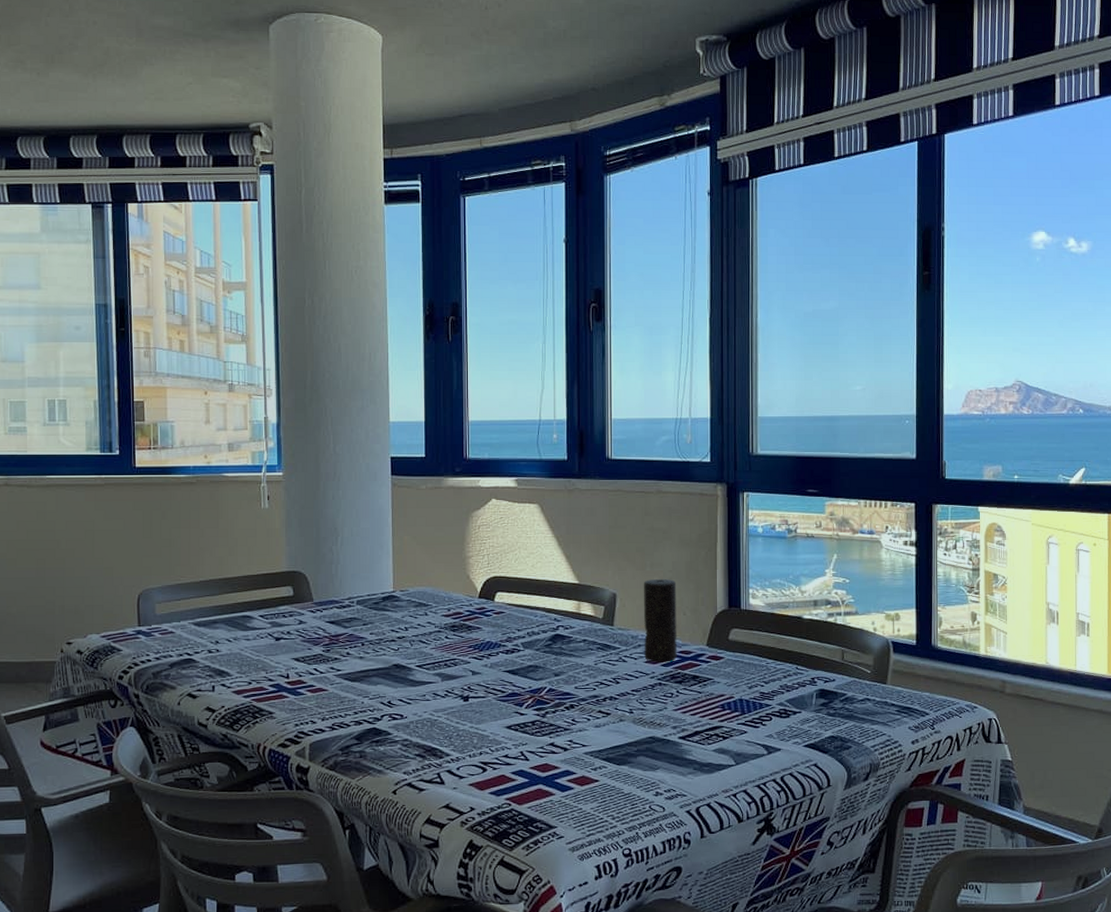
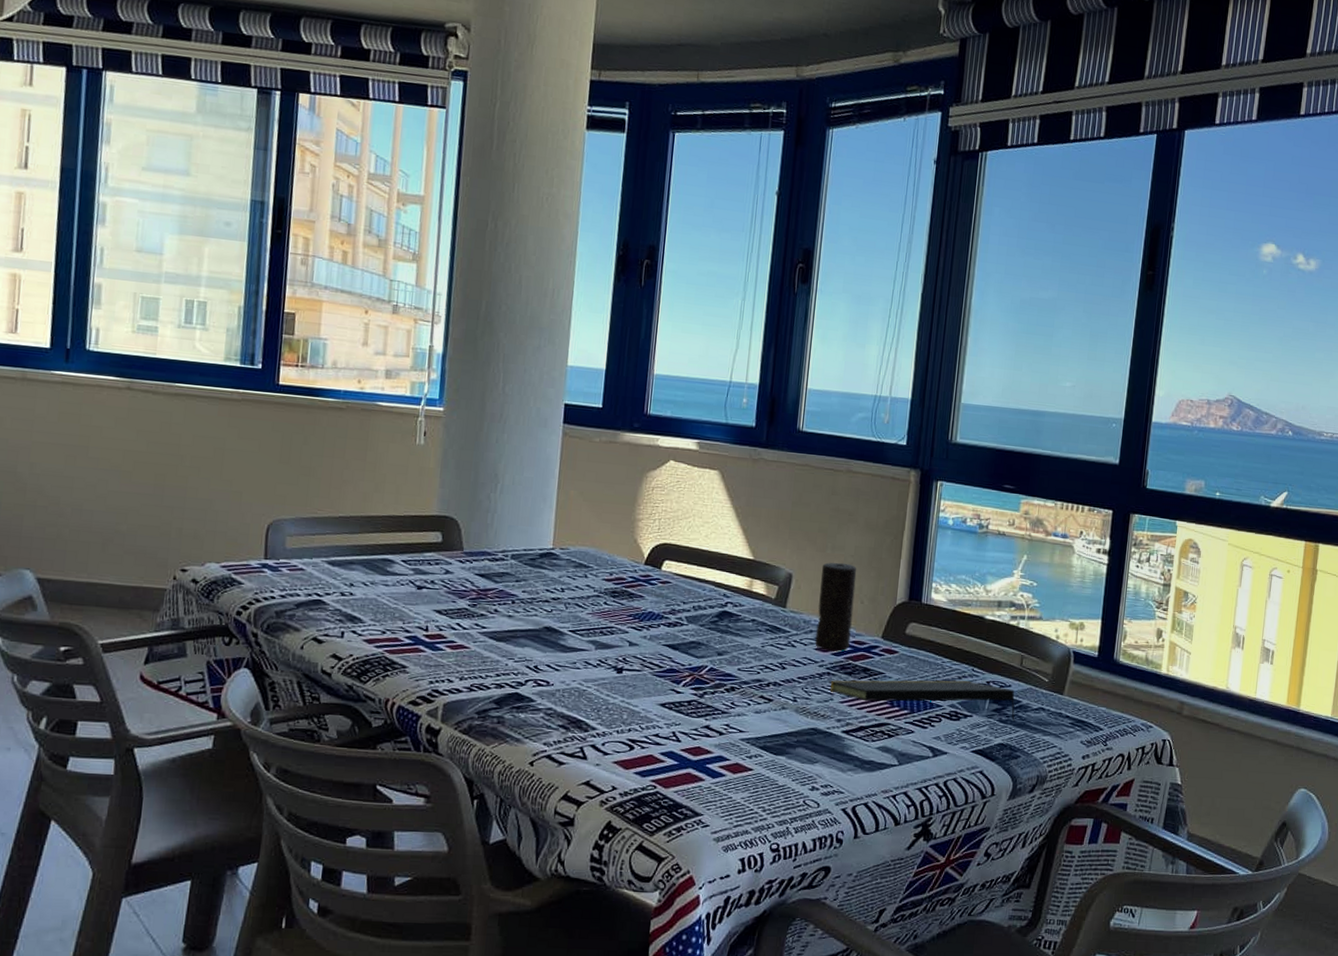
notepad: none [660,678,842,714] -> present [828,680,1015,721]

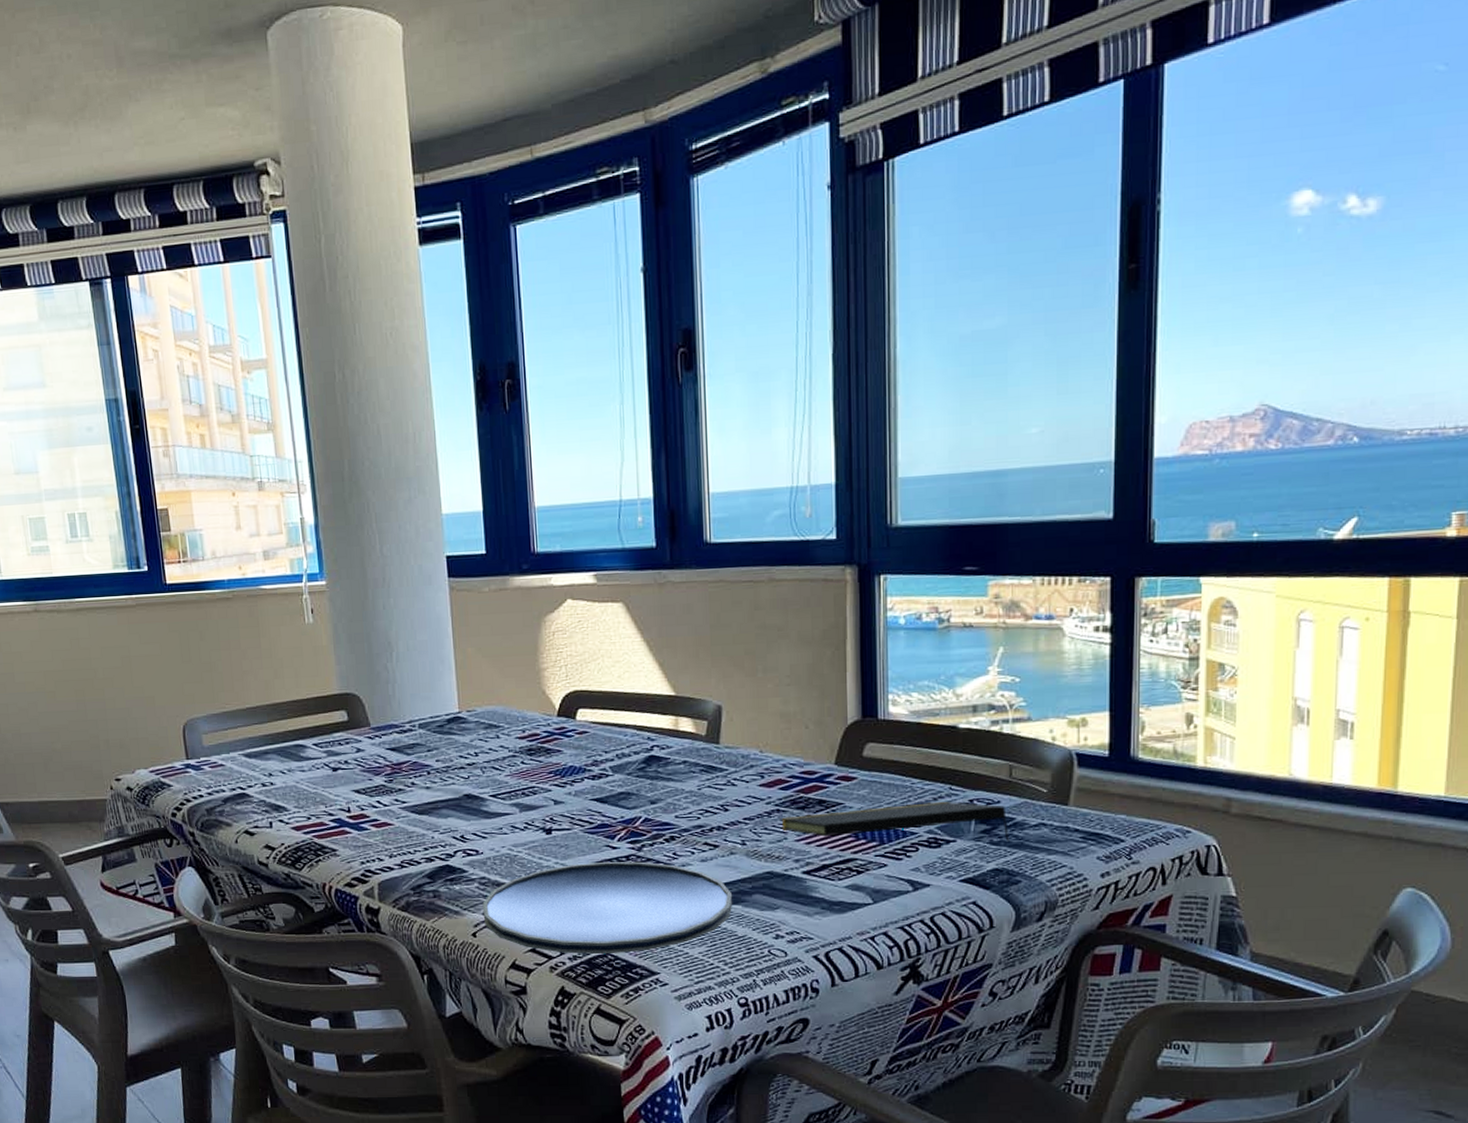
plate: none [543,704,779,793] -> present [482,861,733,955]
candle: present [815,562,857,652] -> none [754,685,798,786]

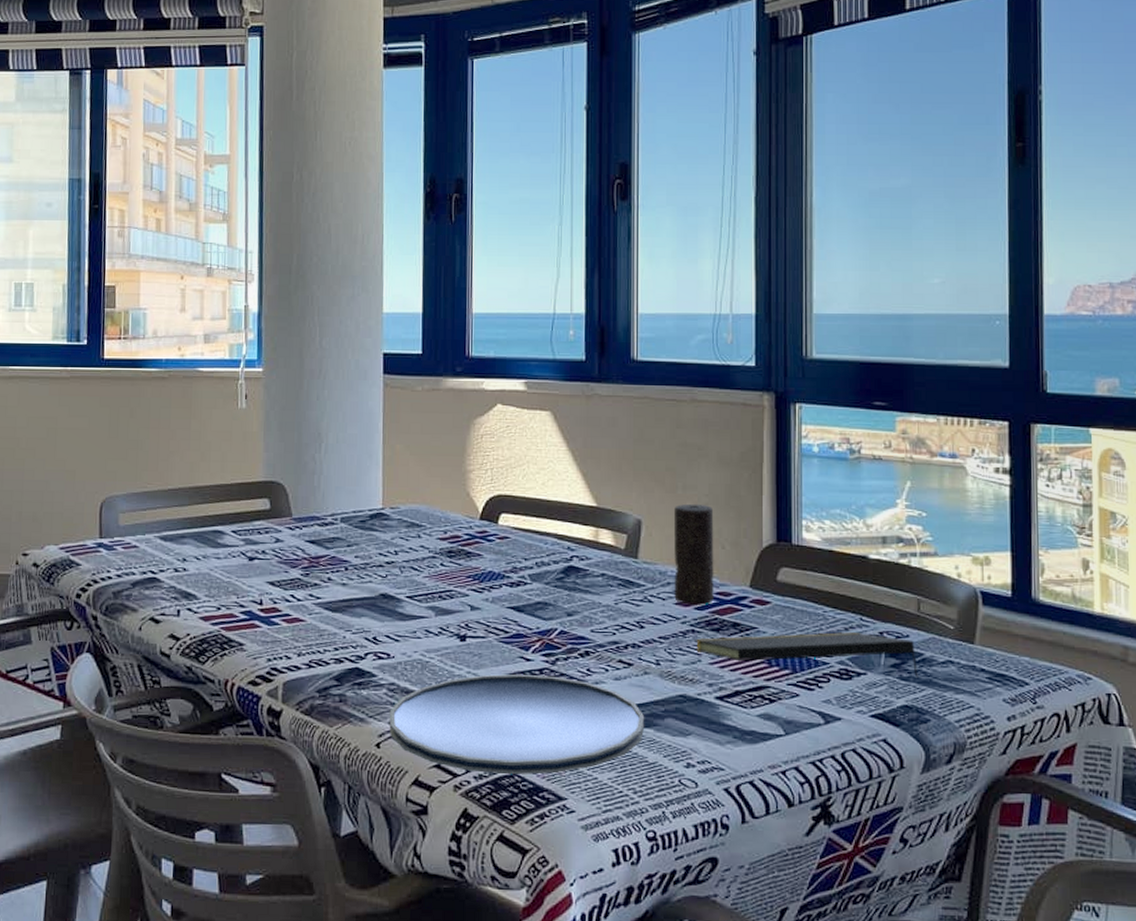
candle: none [754,685,798,786] -> present [673,503,714,605]

